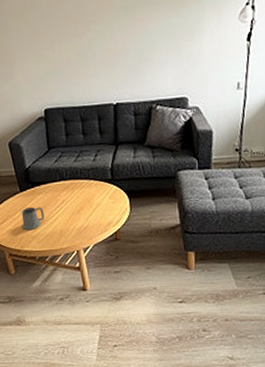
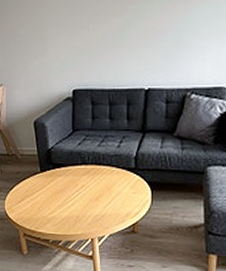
mug: present [21,206,44,230] -> none [39,188,62,212]

